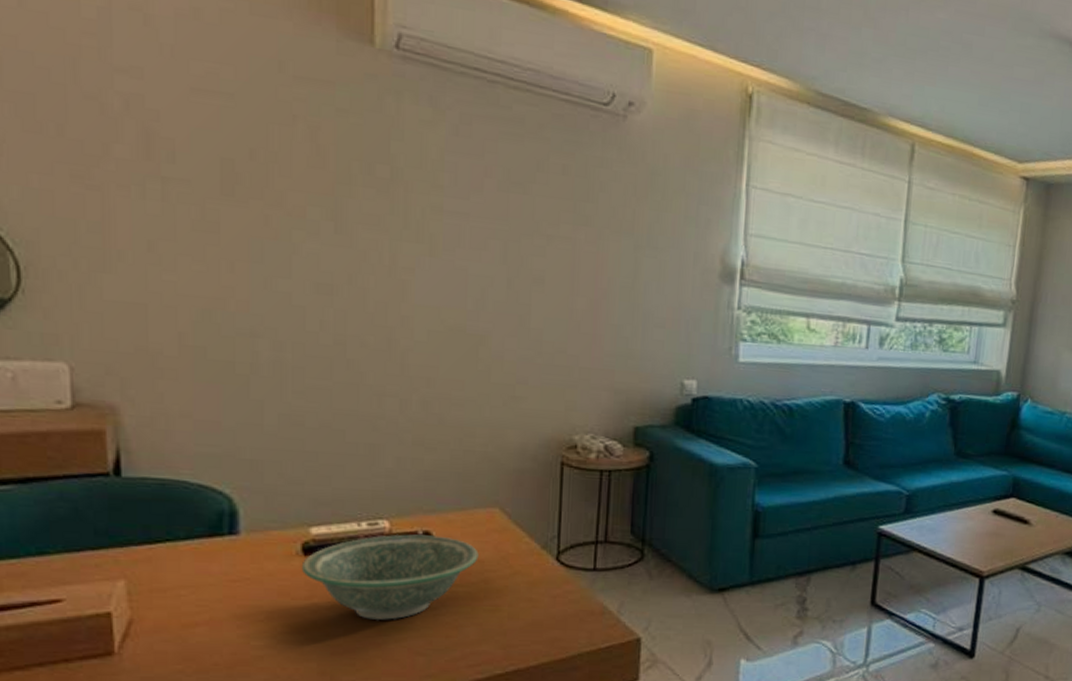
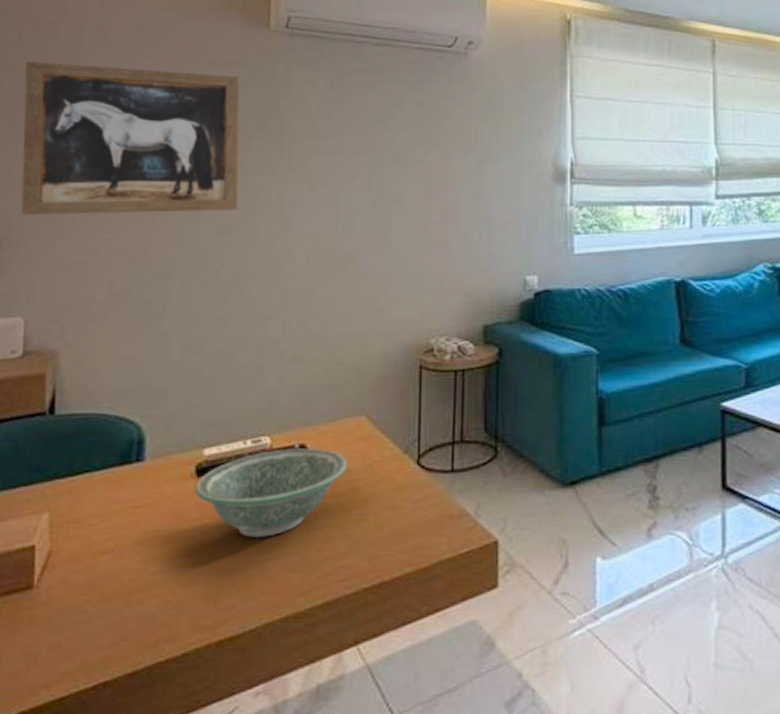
wall art: none [34,38,341,268] -> present [21,61,240,215]

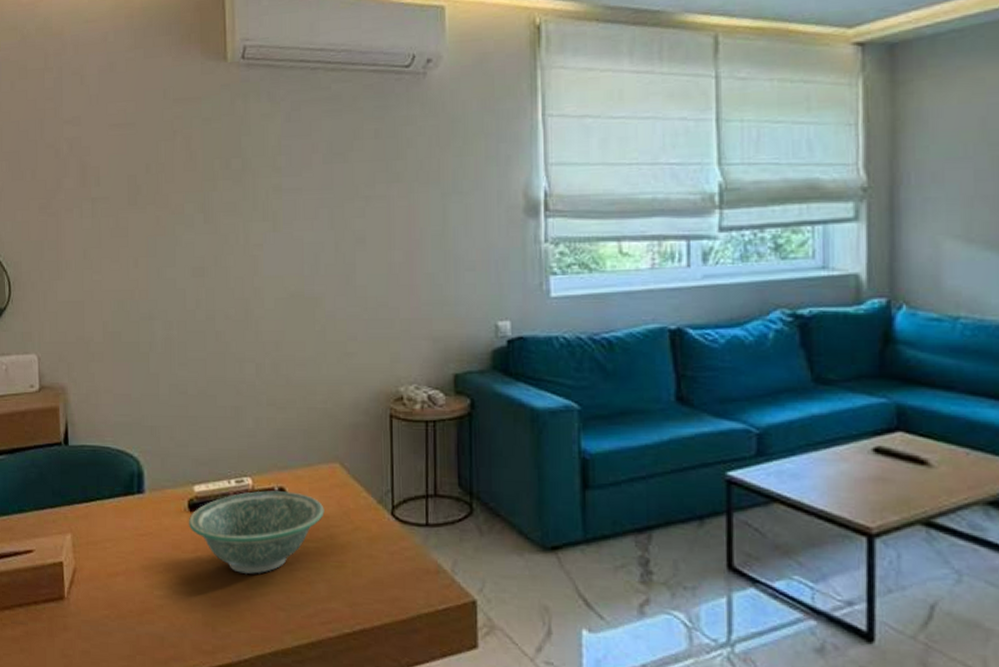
wall art: present [21,61,240,215] -> none [19,109,209,258]

